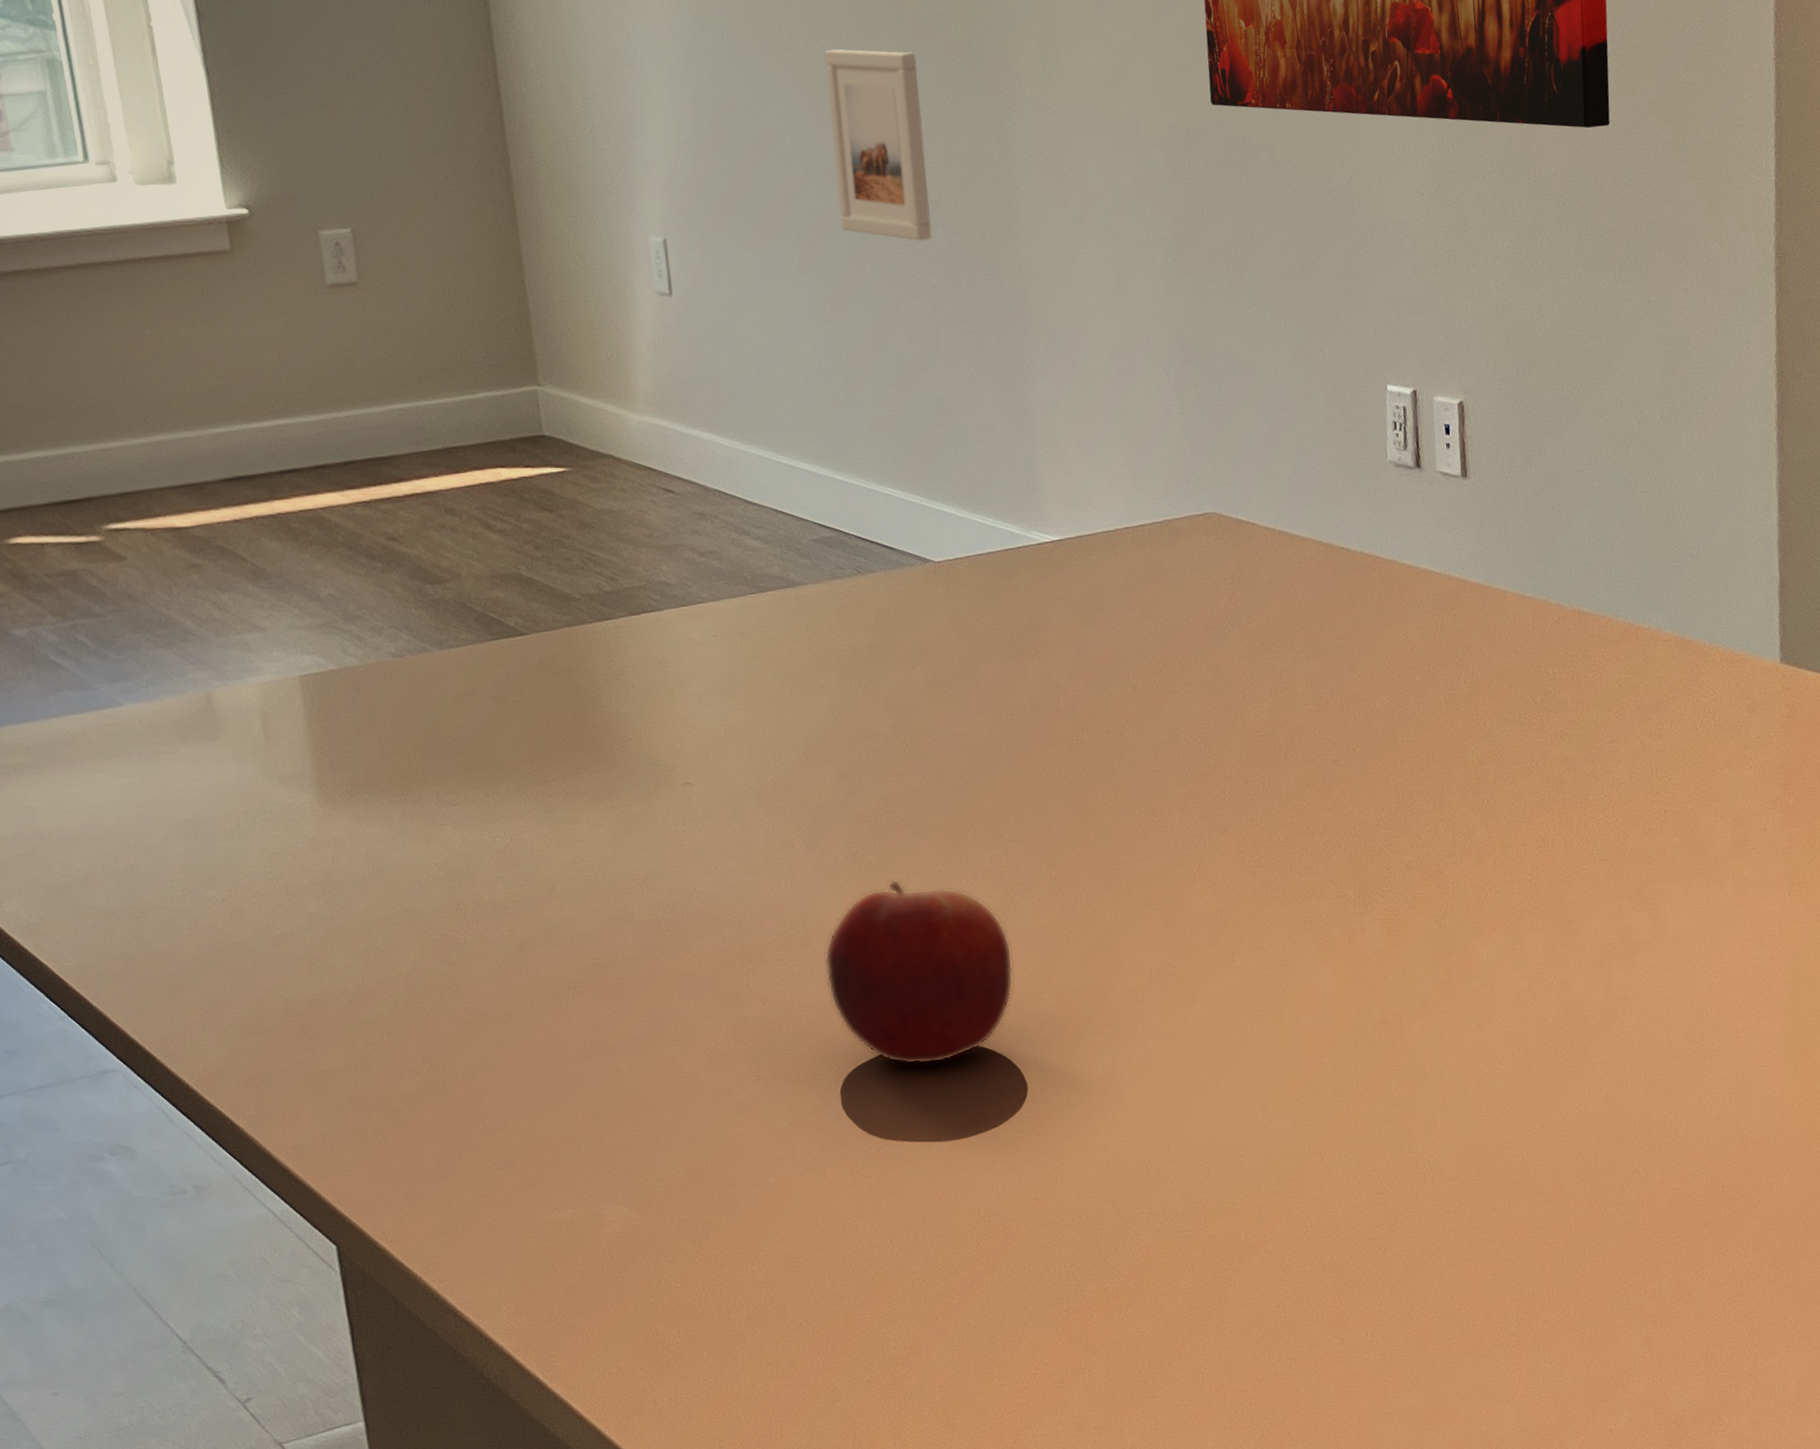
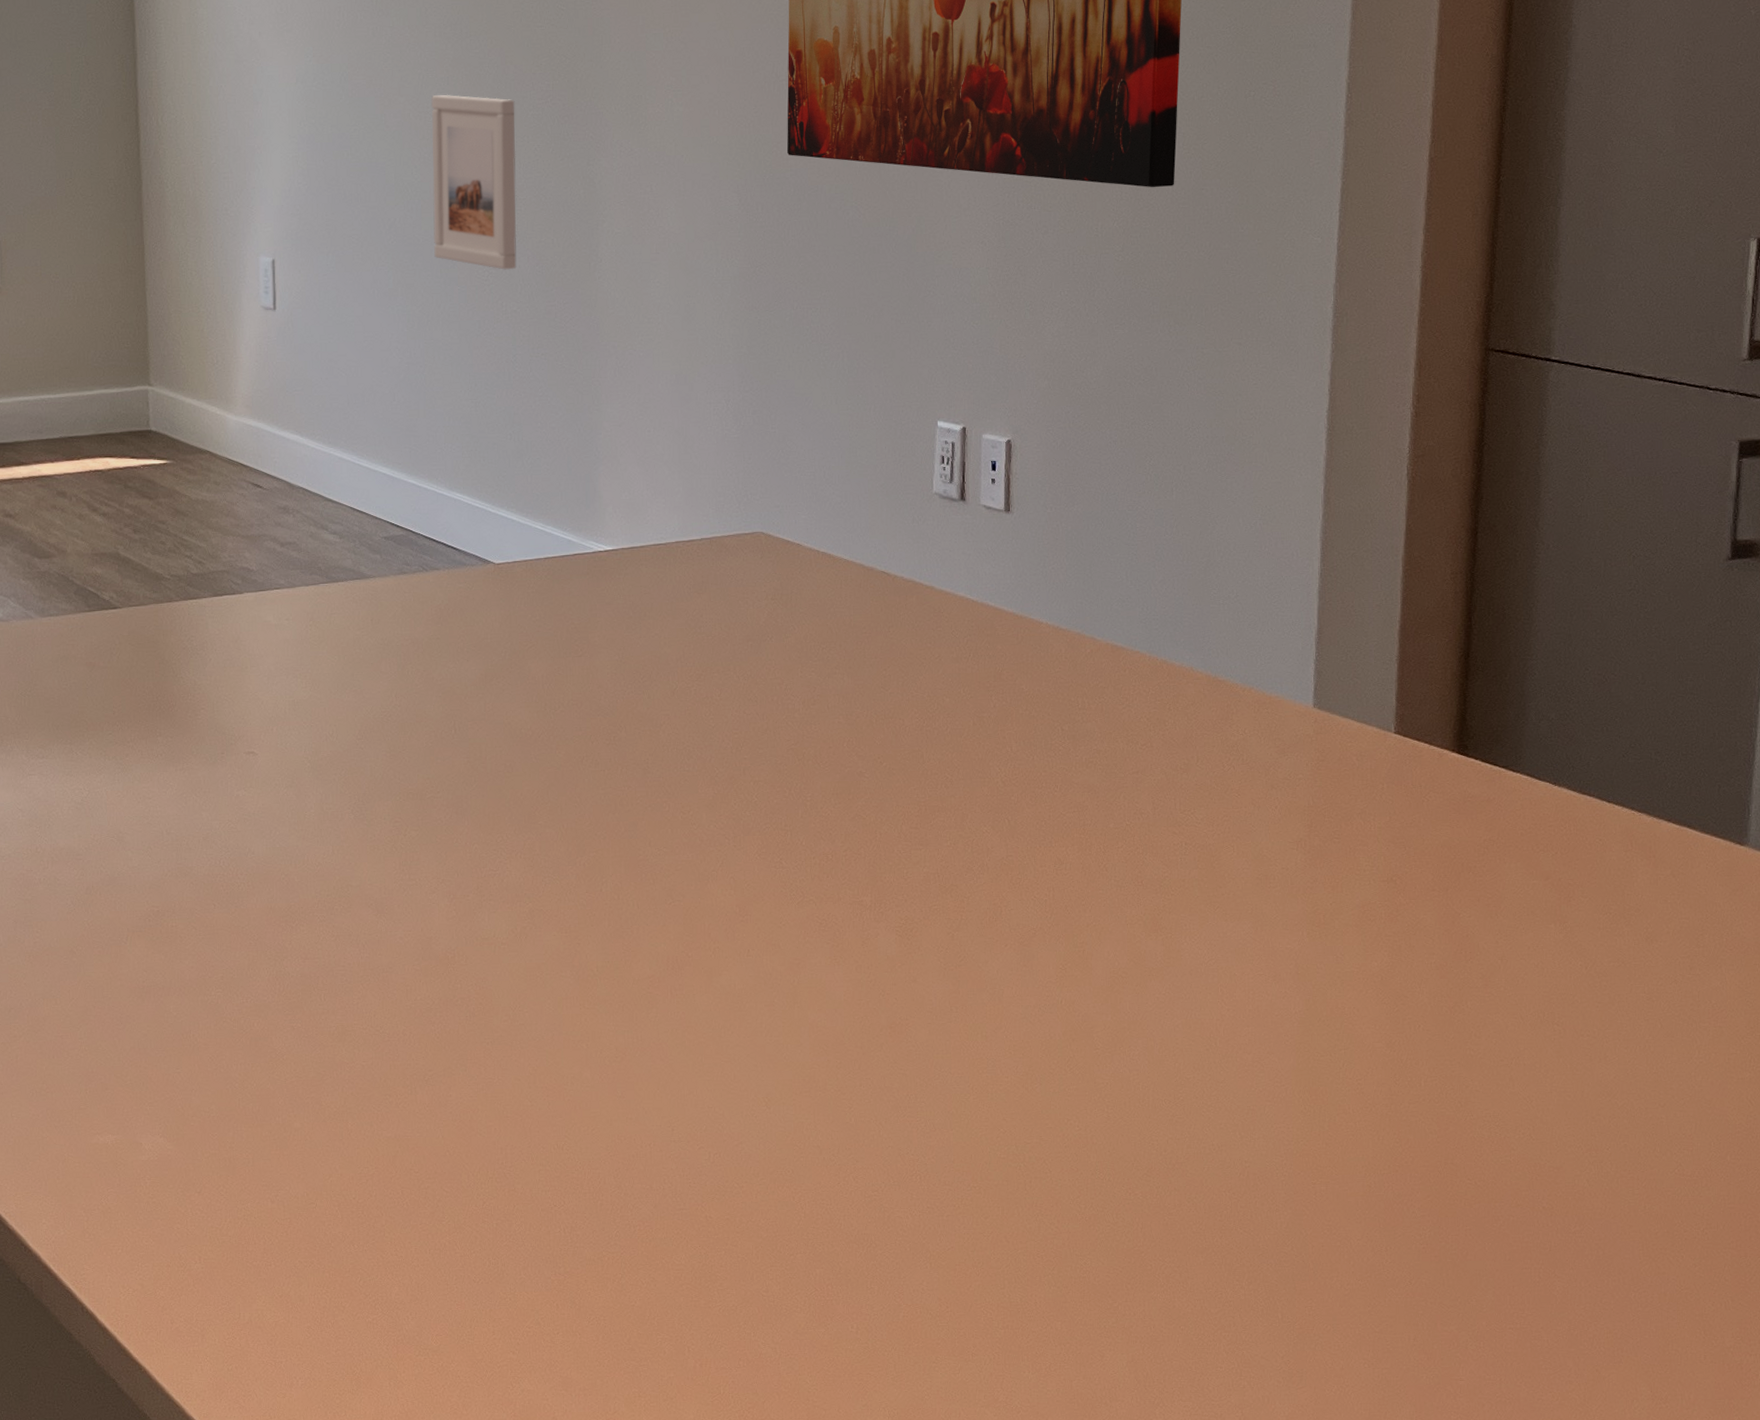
fruit: present [824,880,1014,1065] -> none [363,855,538,1029]

